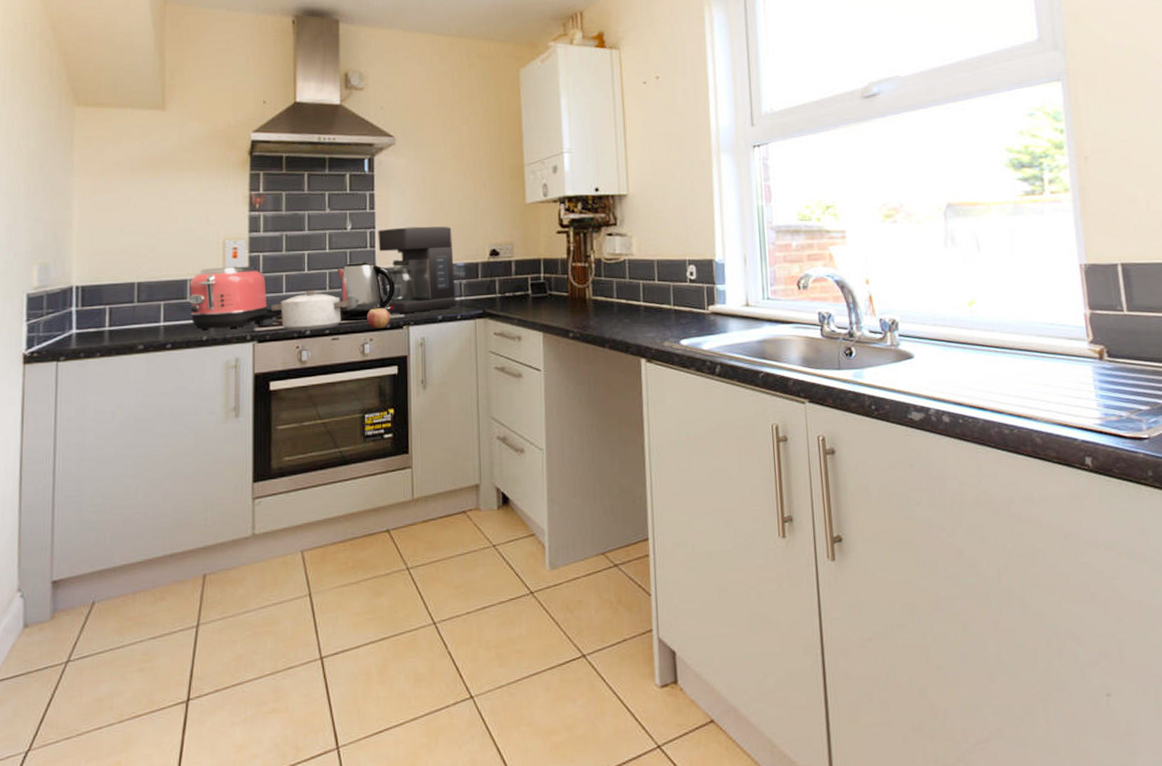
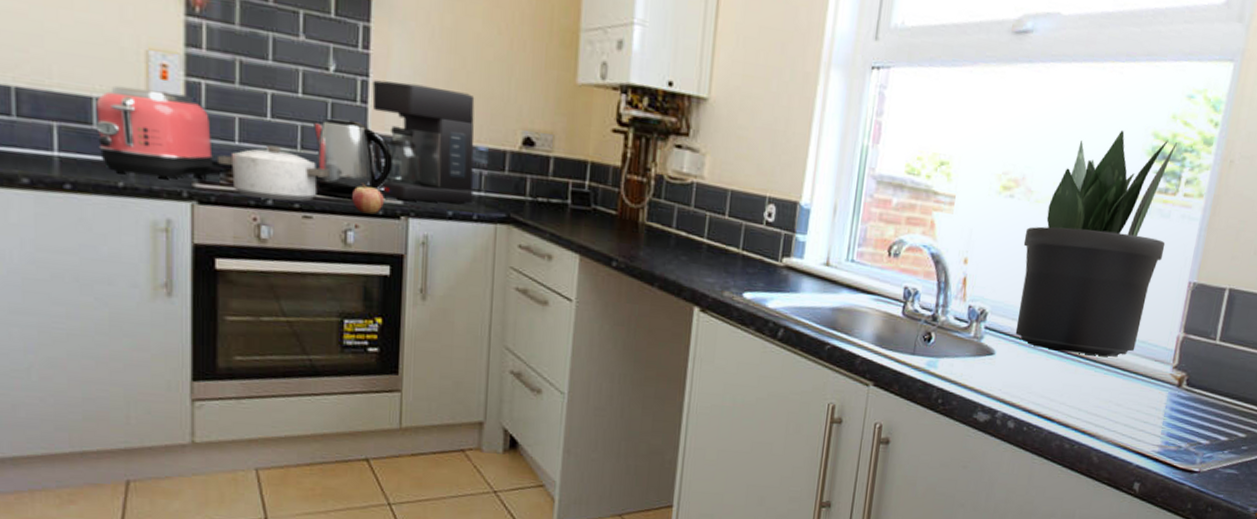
planter: none [915,151,1047,345] -> present [1015,131,1177,357]

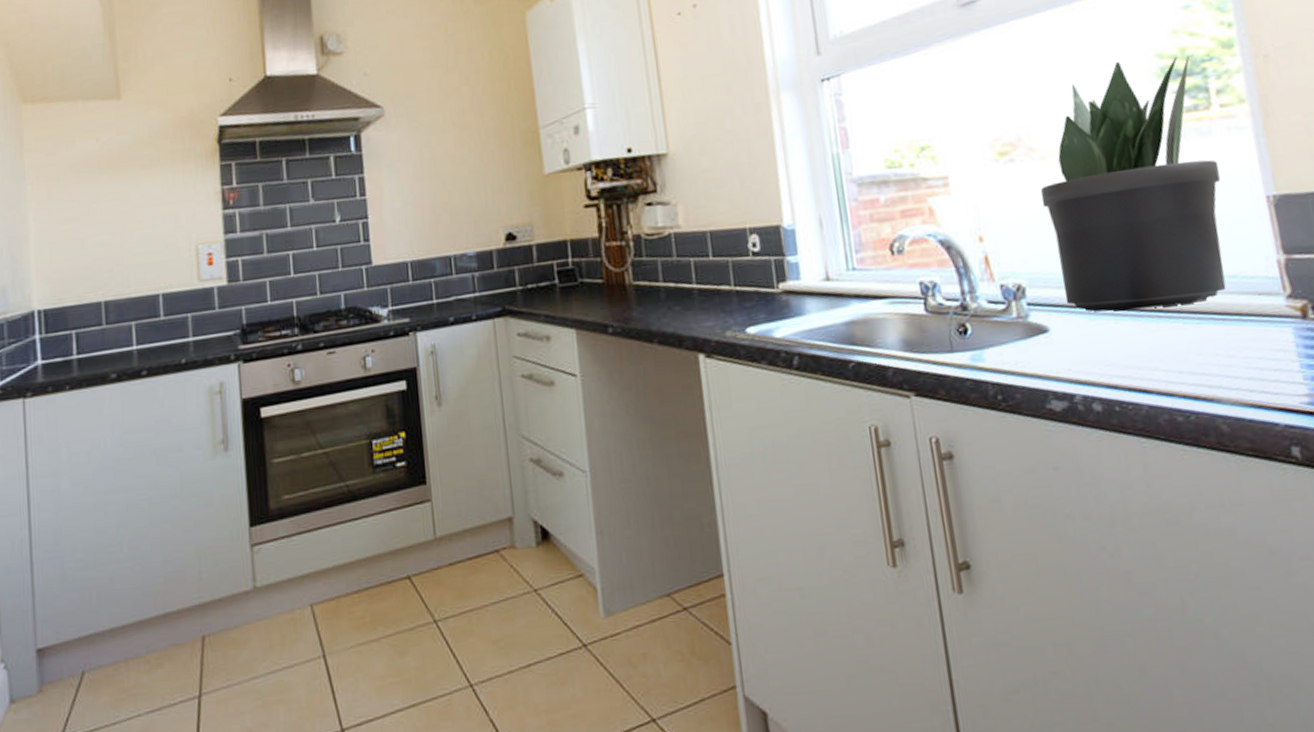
toaster: present [96,85,215,180] -> none [162,273,253,353]
cooking pot: present [216,145,330,202] -> none [254,296,346,347]
kettle: present [314,117,393,201] -> none [328,258,397,332]
fruit: present [351,183,384,215] -> none [365,311,394,338]
coffee maker: present [372,79,475,204] -> none [371,209,470,318]

